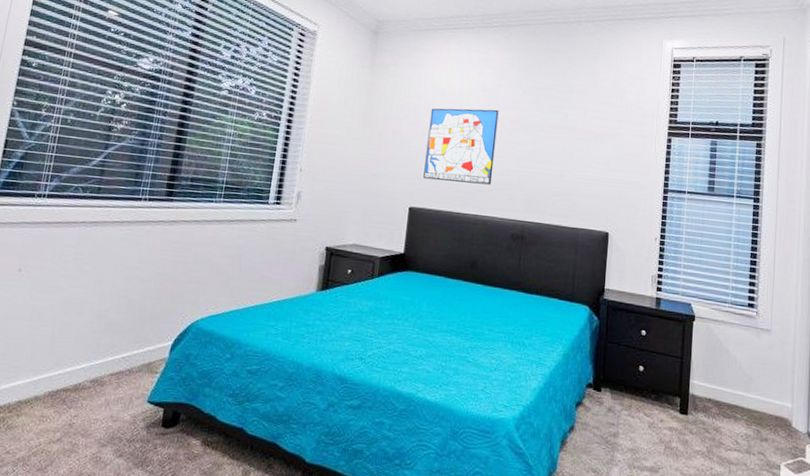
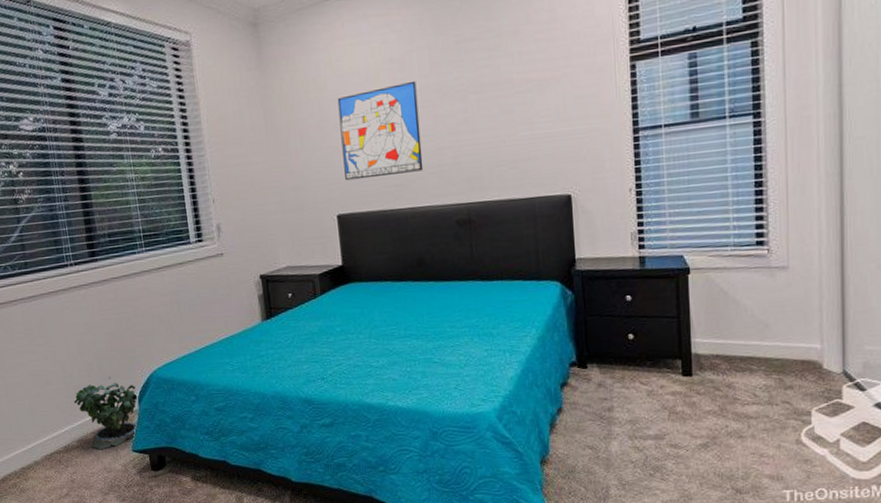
potted plant: none [101,318,172,395] -> present [73,377,139,450]

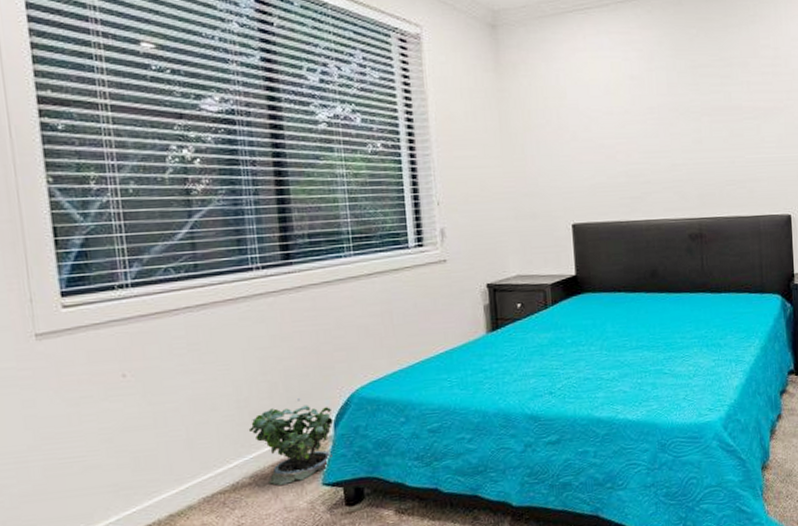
wall art: present [337,80,424,181] -> none [576,98,659,190]

